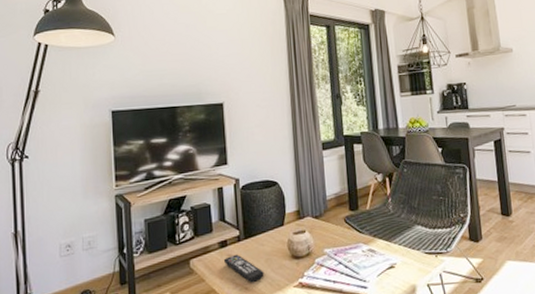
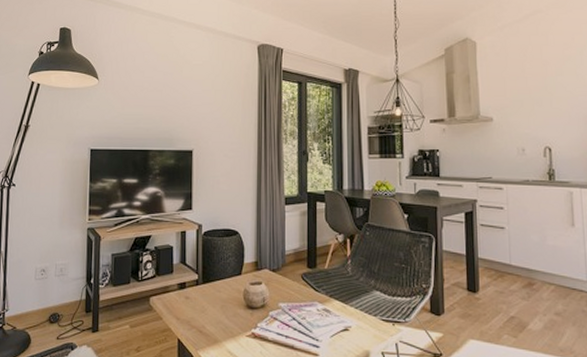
remote control: present [224,254,264,282] -> none [182,297,219,326]

